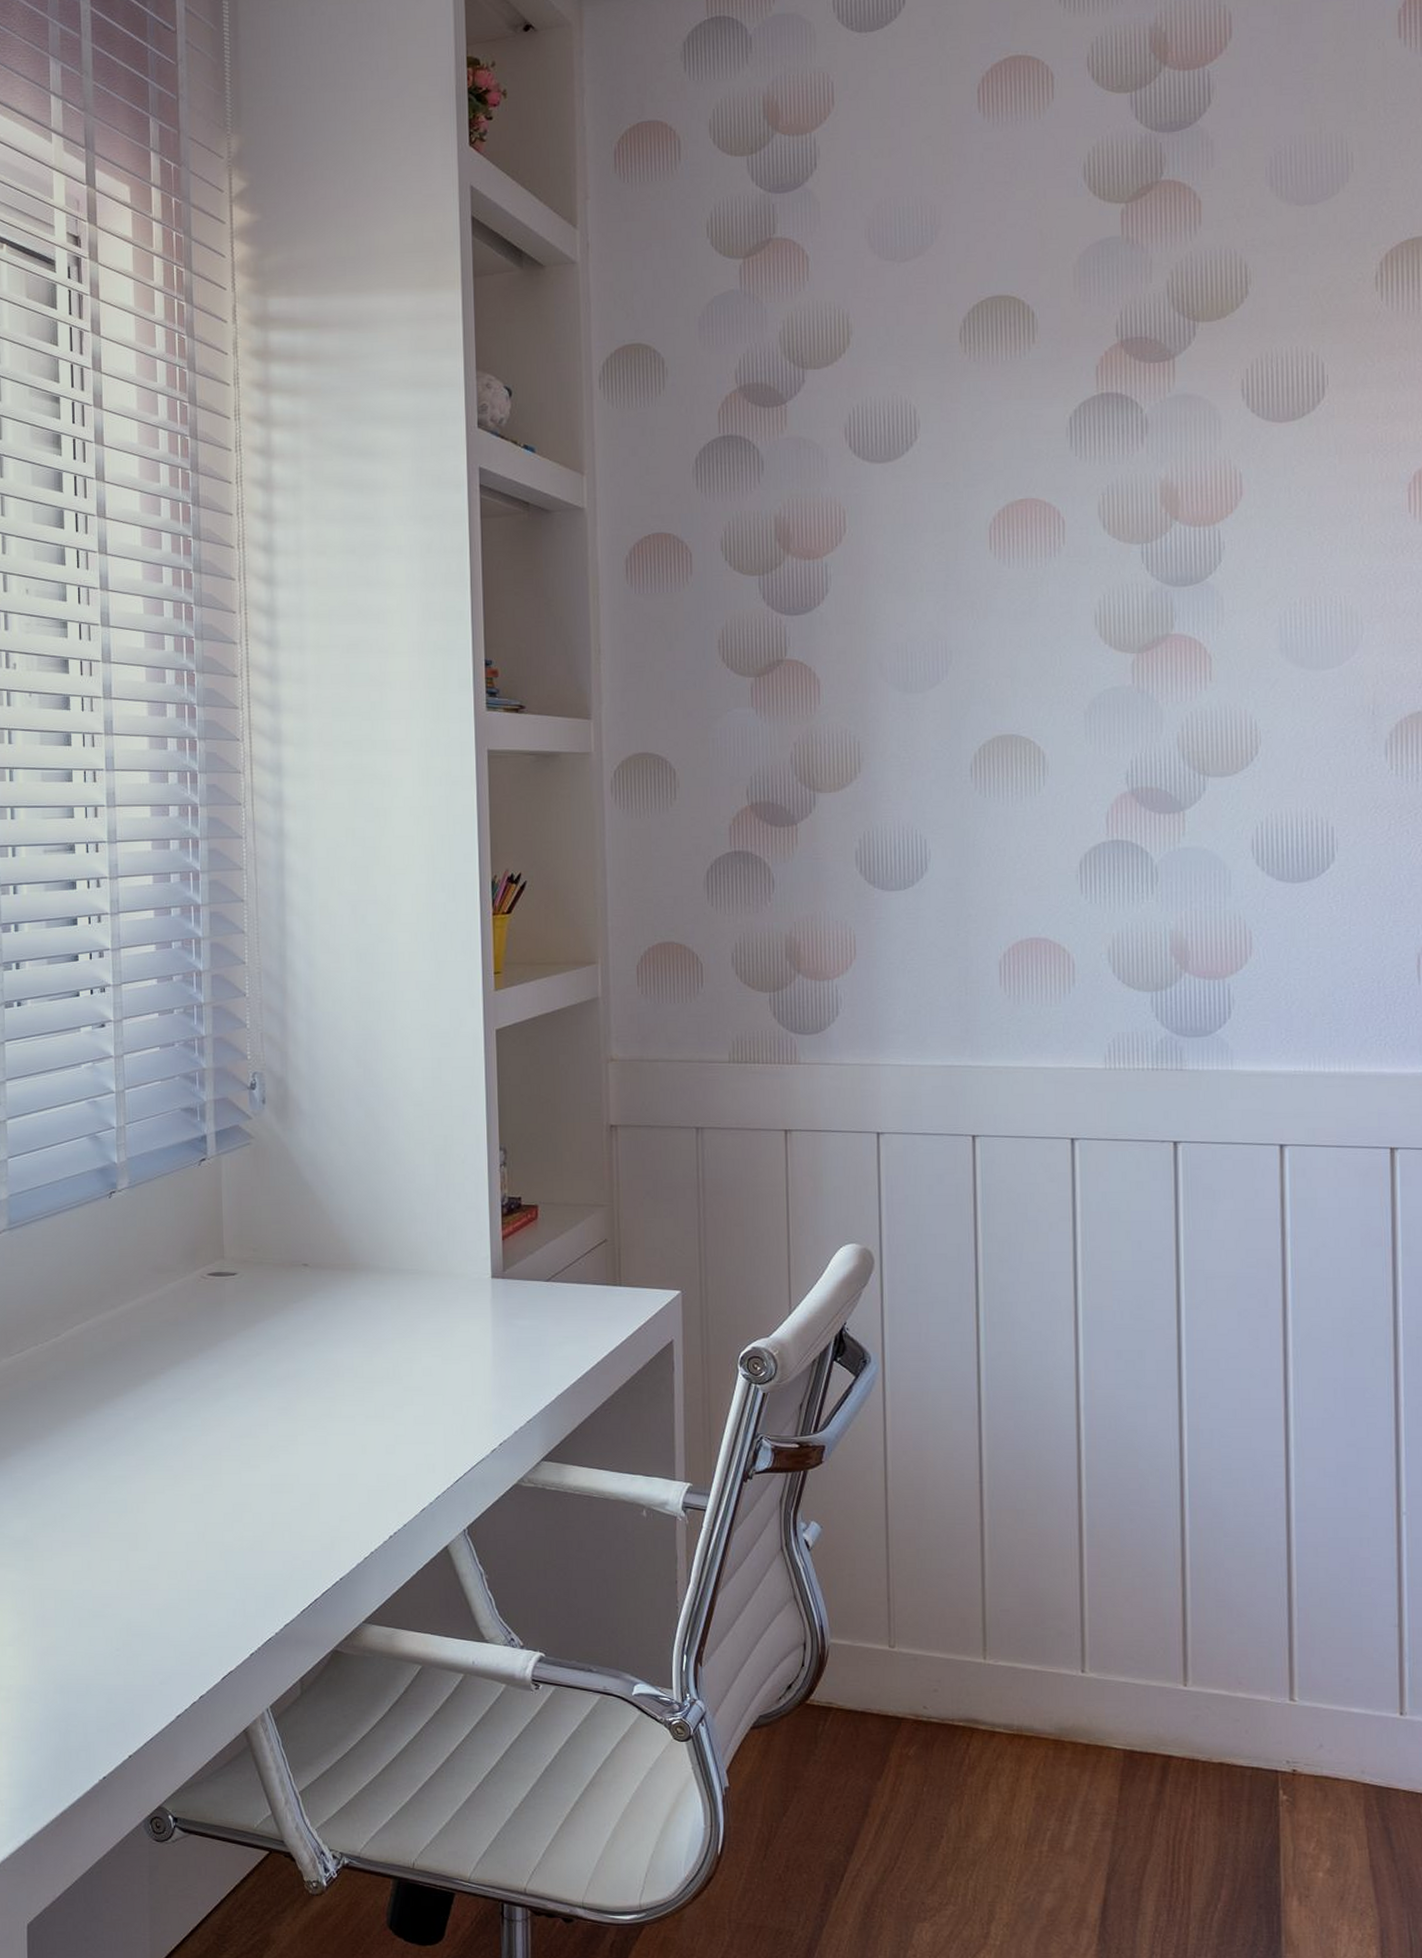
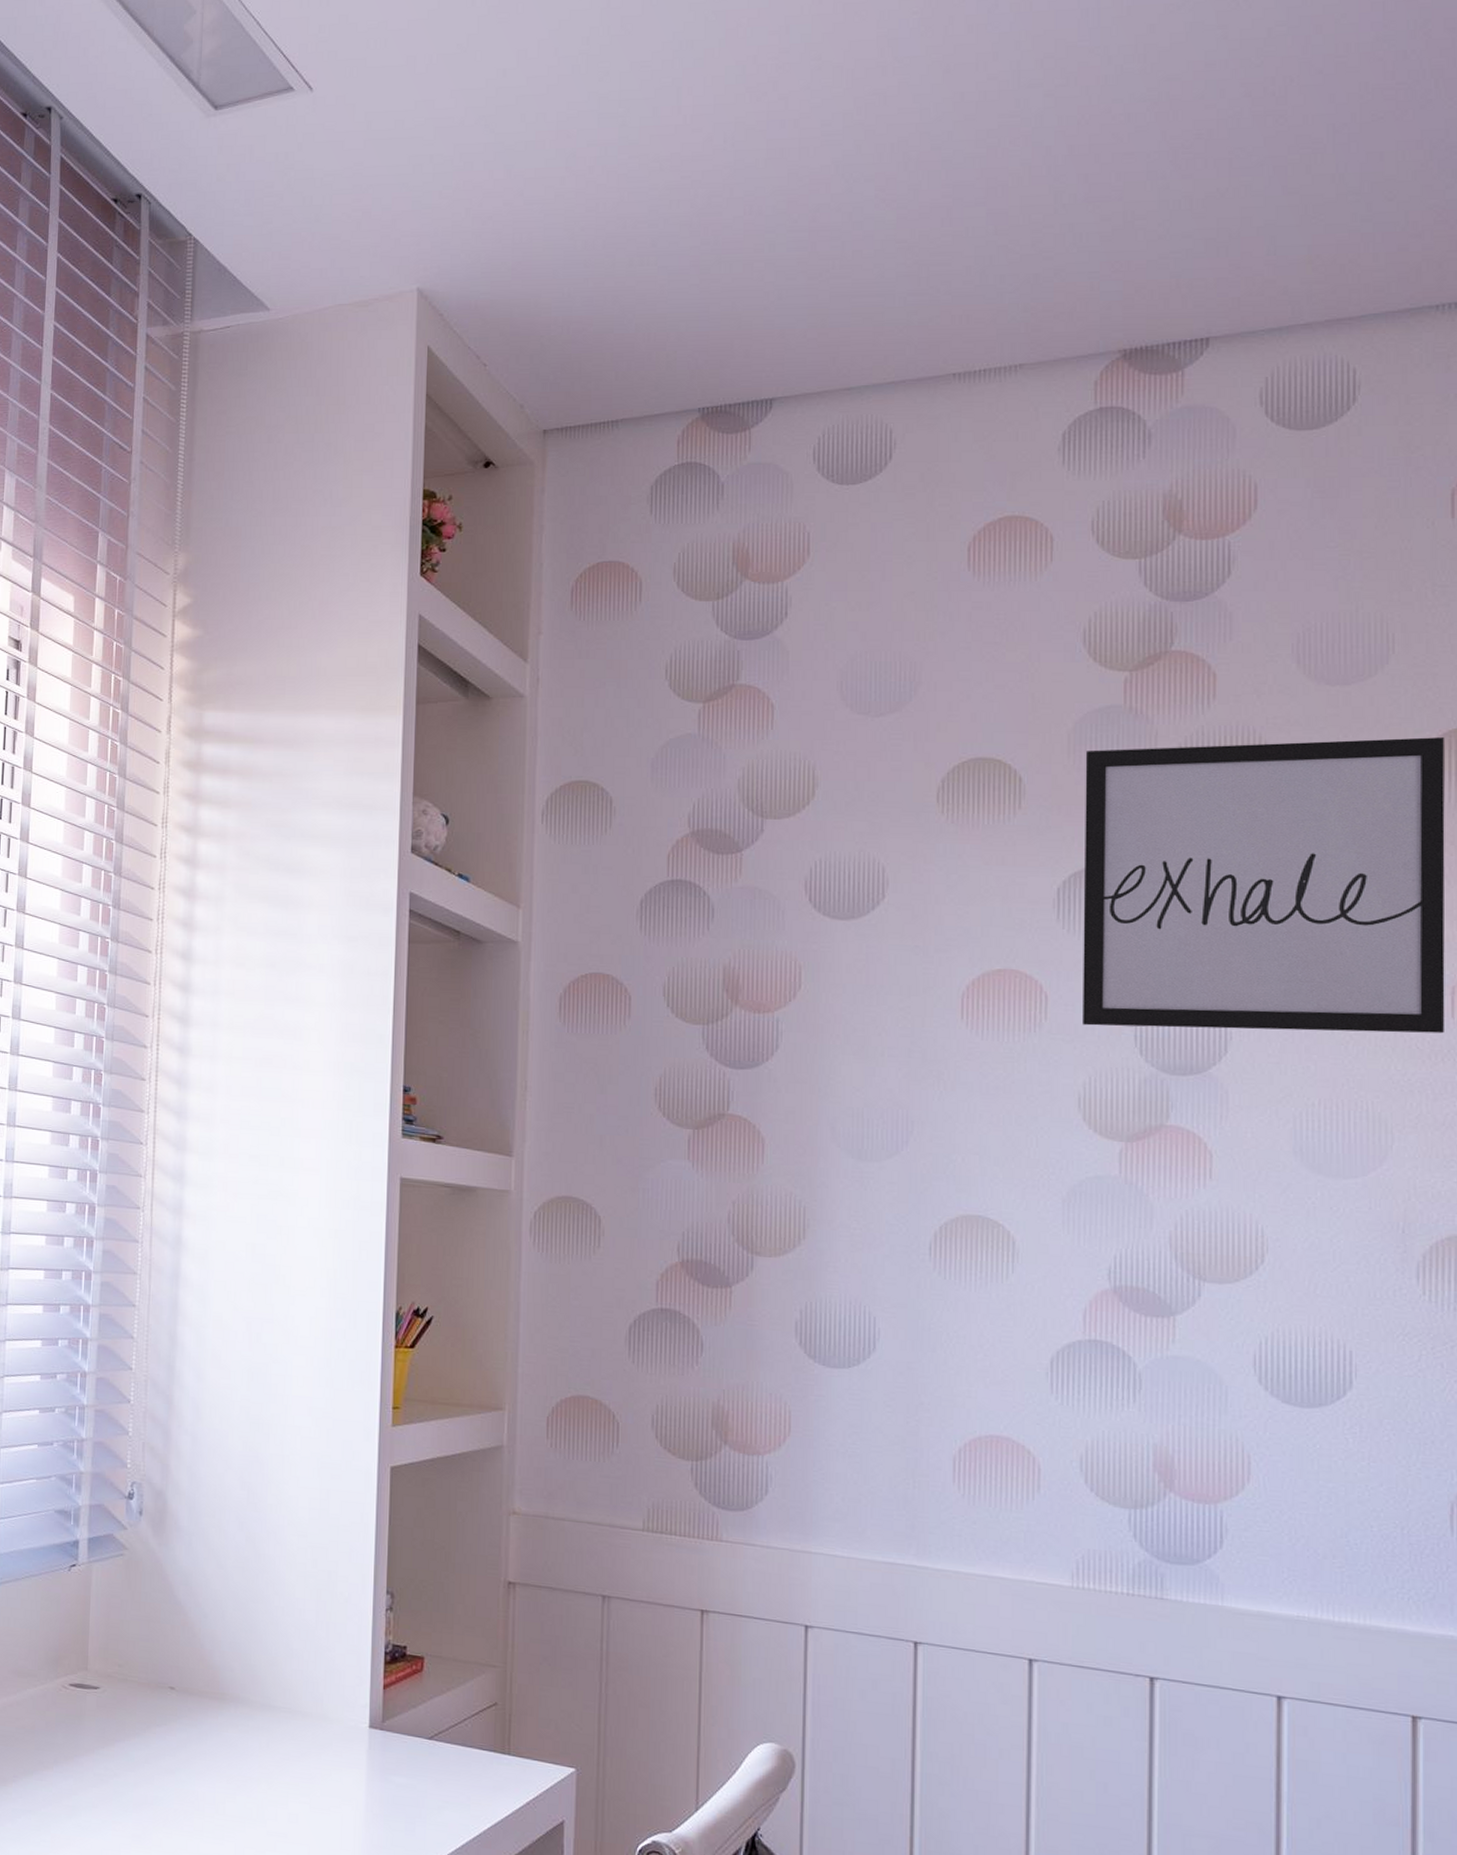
wall art: none [1089,249,1404,547] -> present [1083,737,1445,1034]

